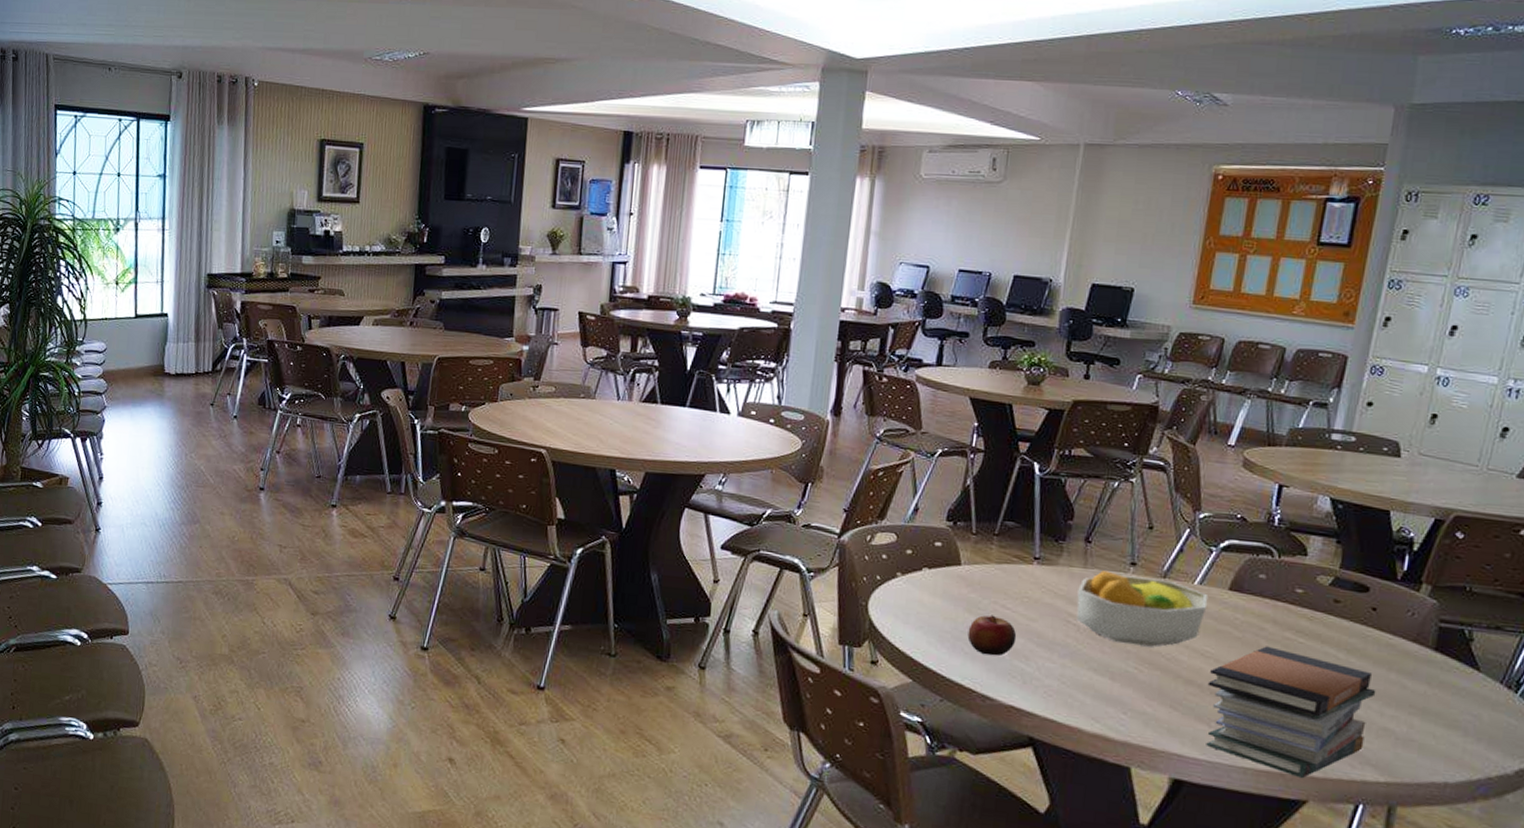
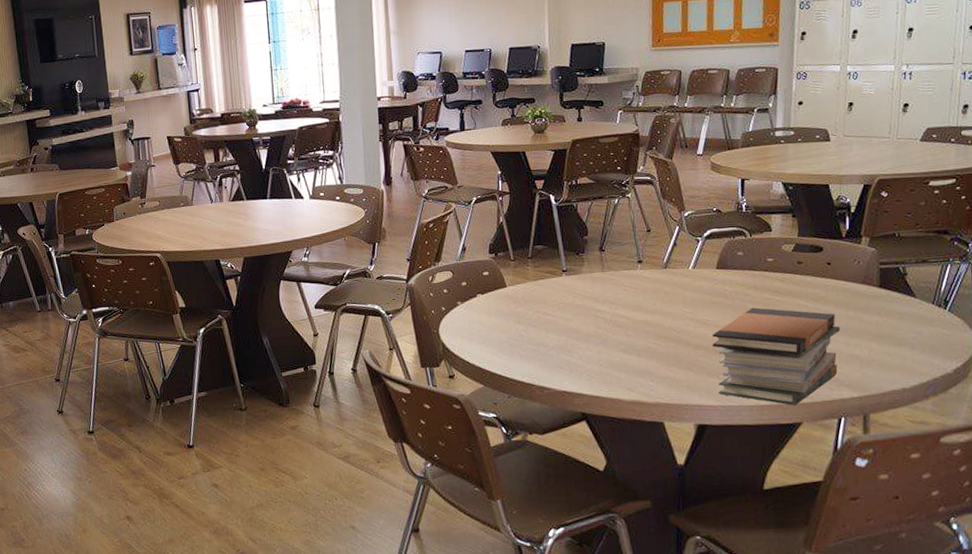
apple: present [967,615,1017,656] -> none [520,322,560,355]
fruit bowl: present [1076,570,1209,647] -> none [600,270,702,326]

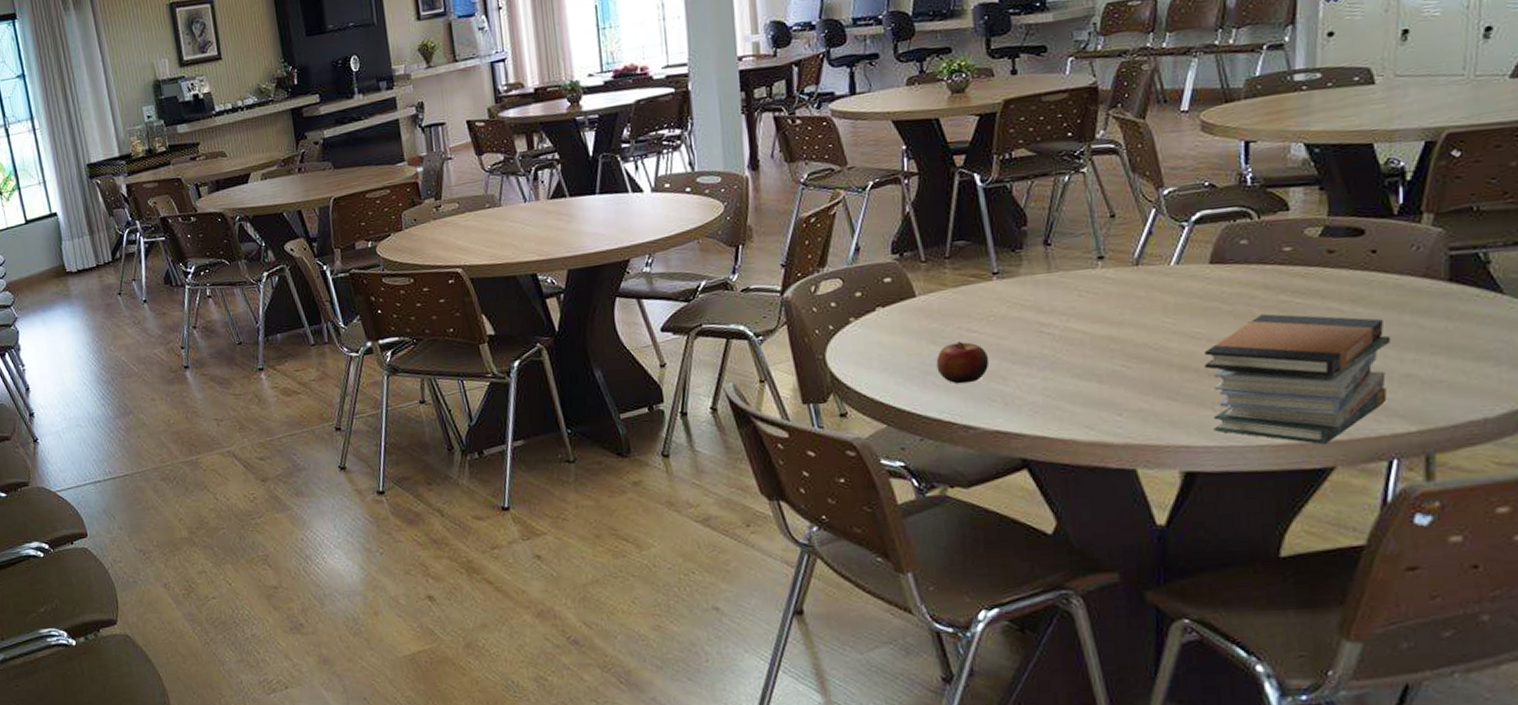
apple: none [520,322,560,355] -> present [936,341,990,384]

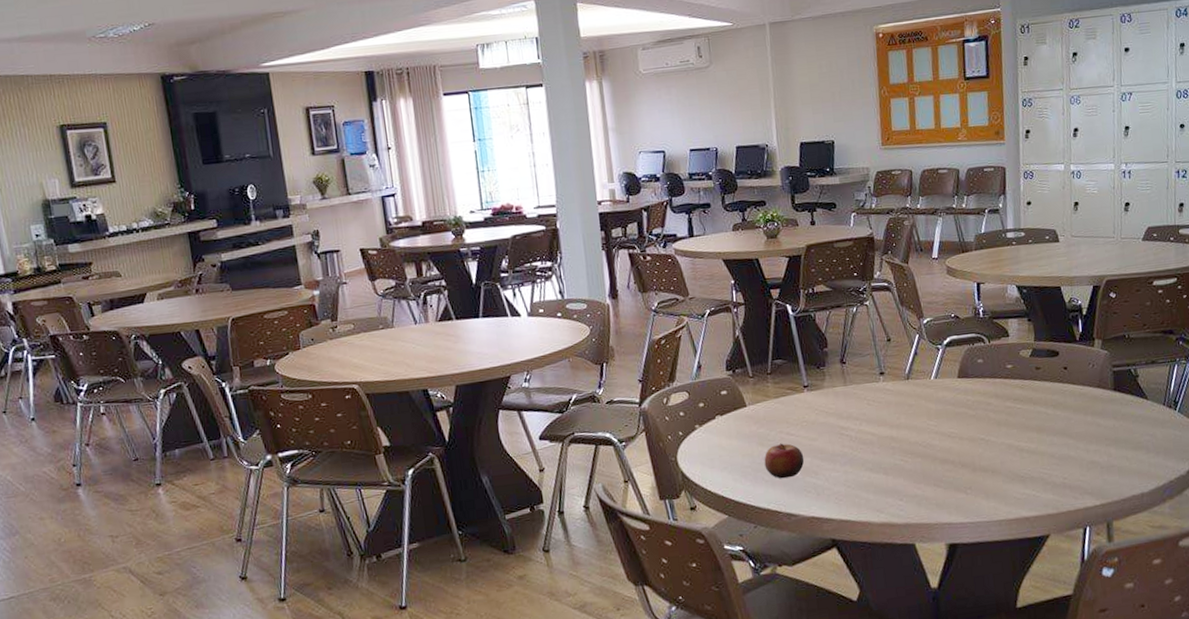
book stack: present [1204,313,1392,445] -> none [958,416,1081,518]

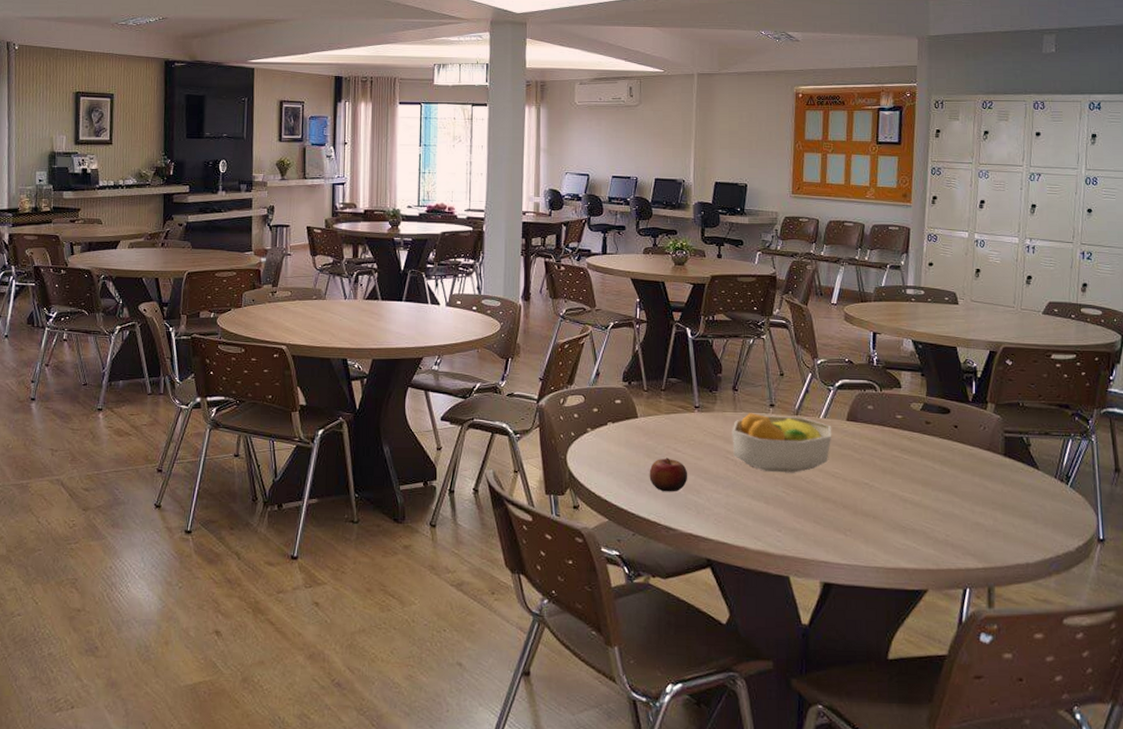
fruit bowl: none [843,381,945,442] -> present [732,413,832,473]

